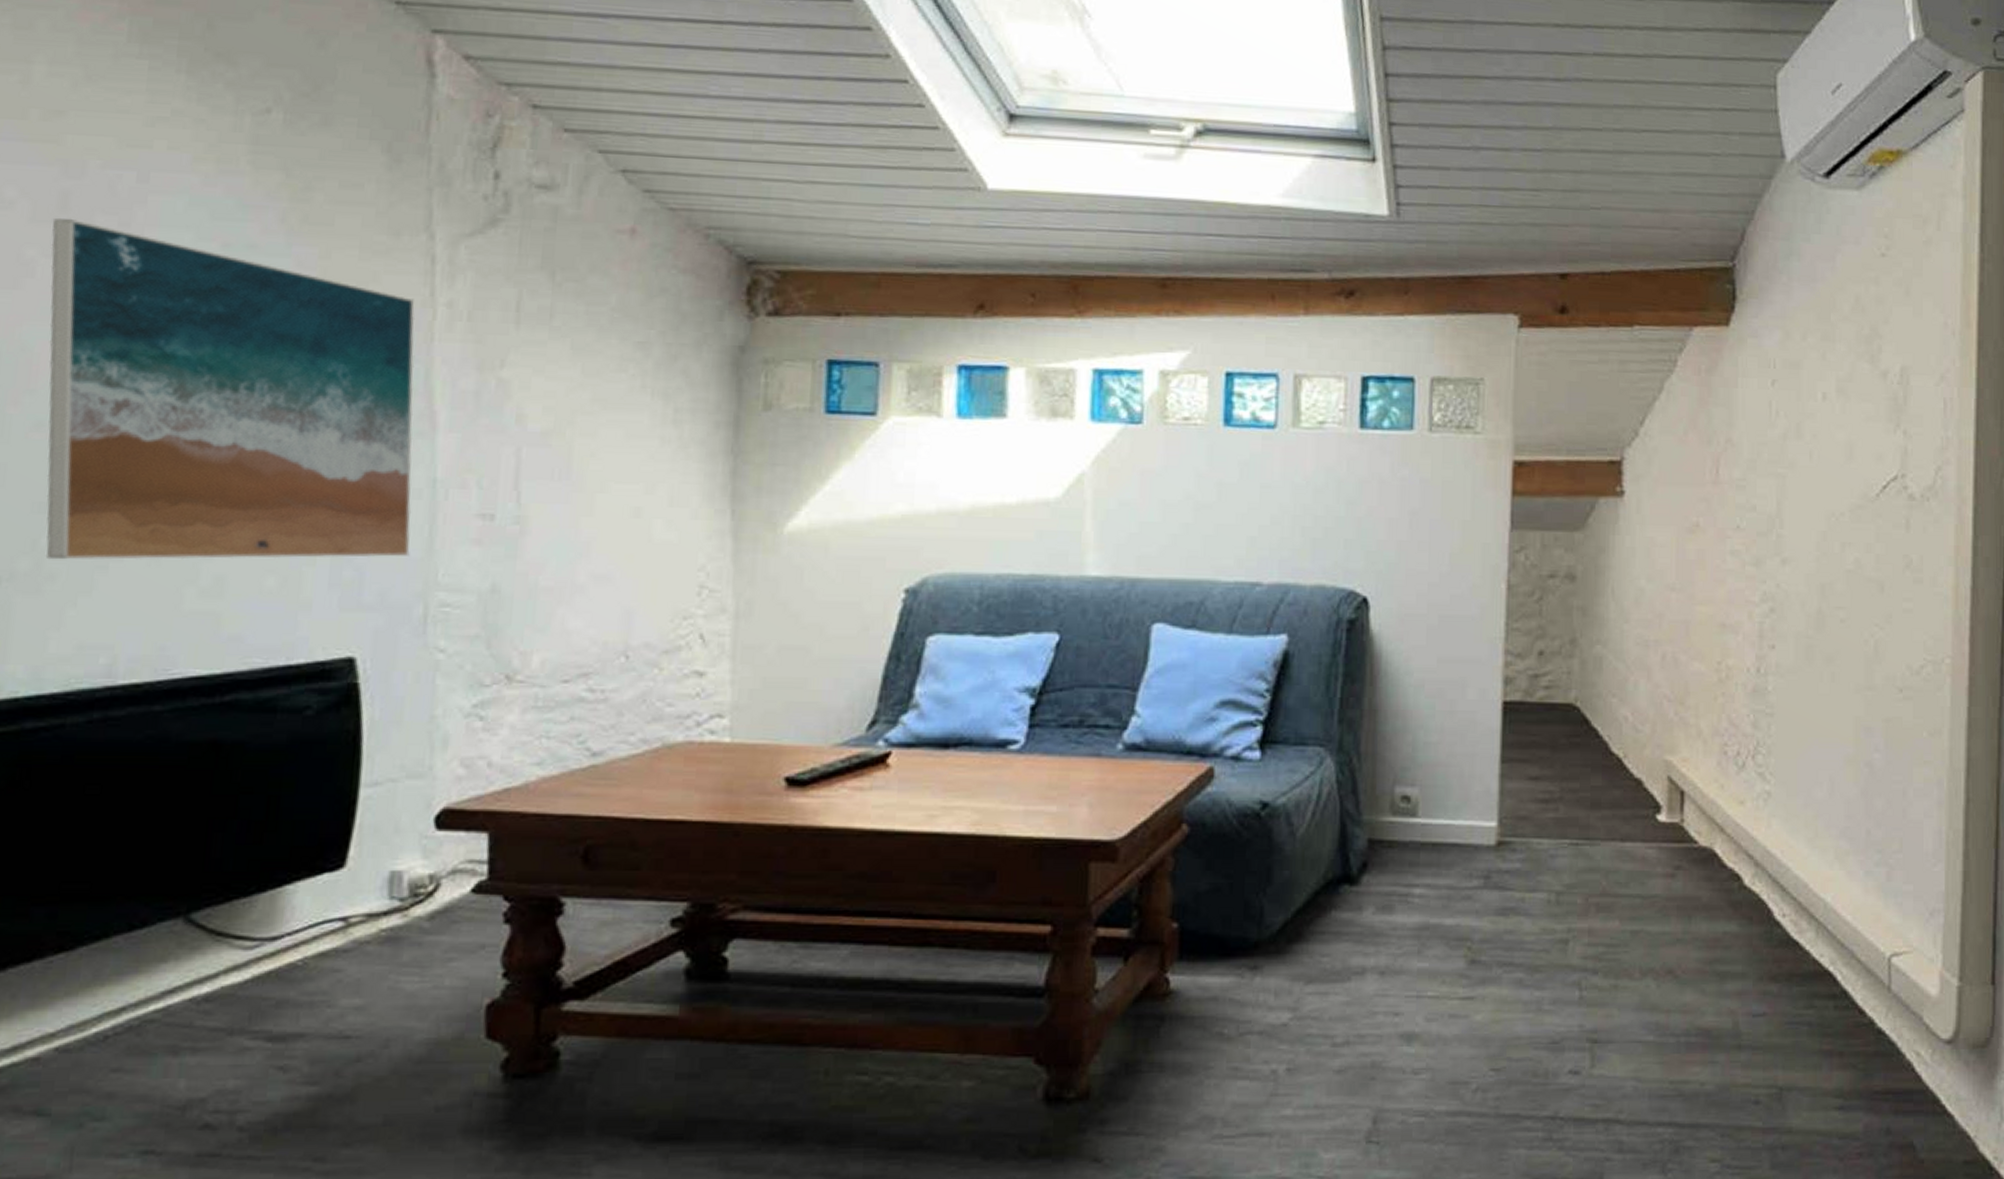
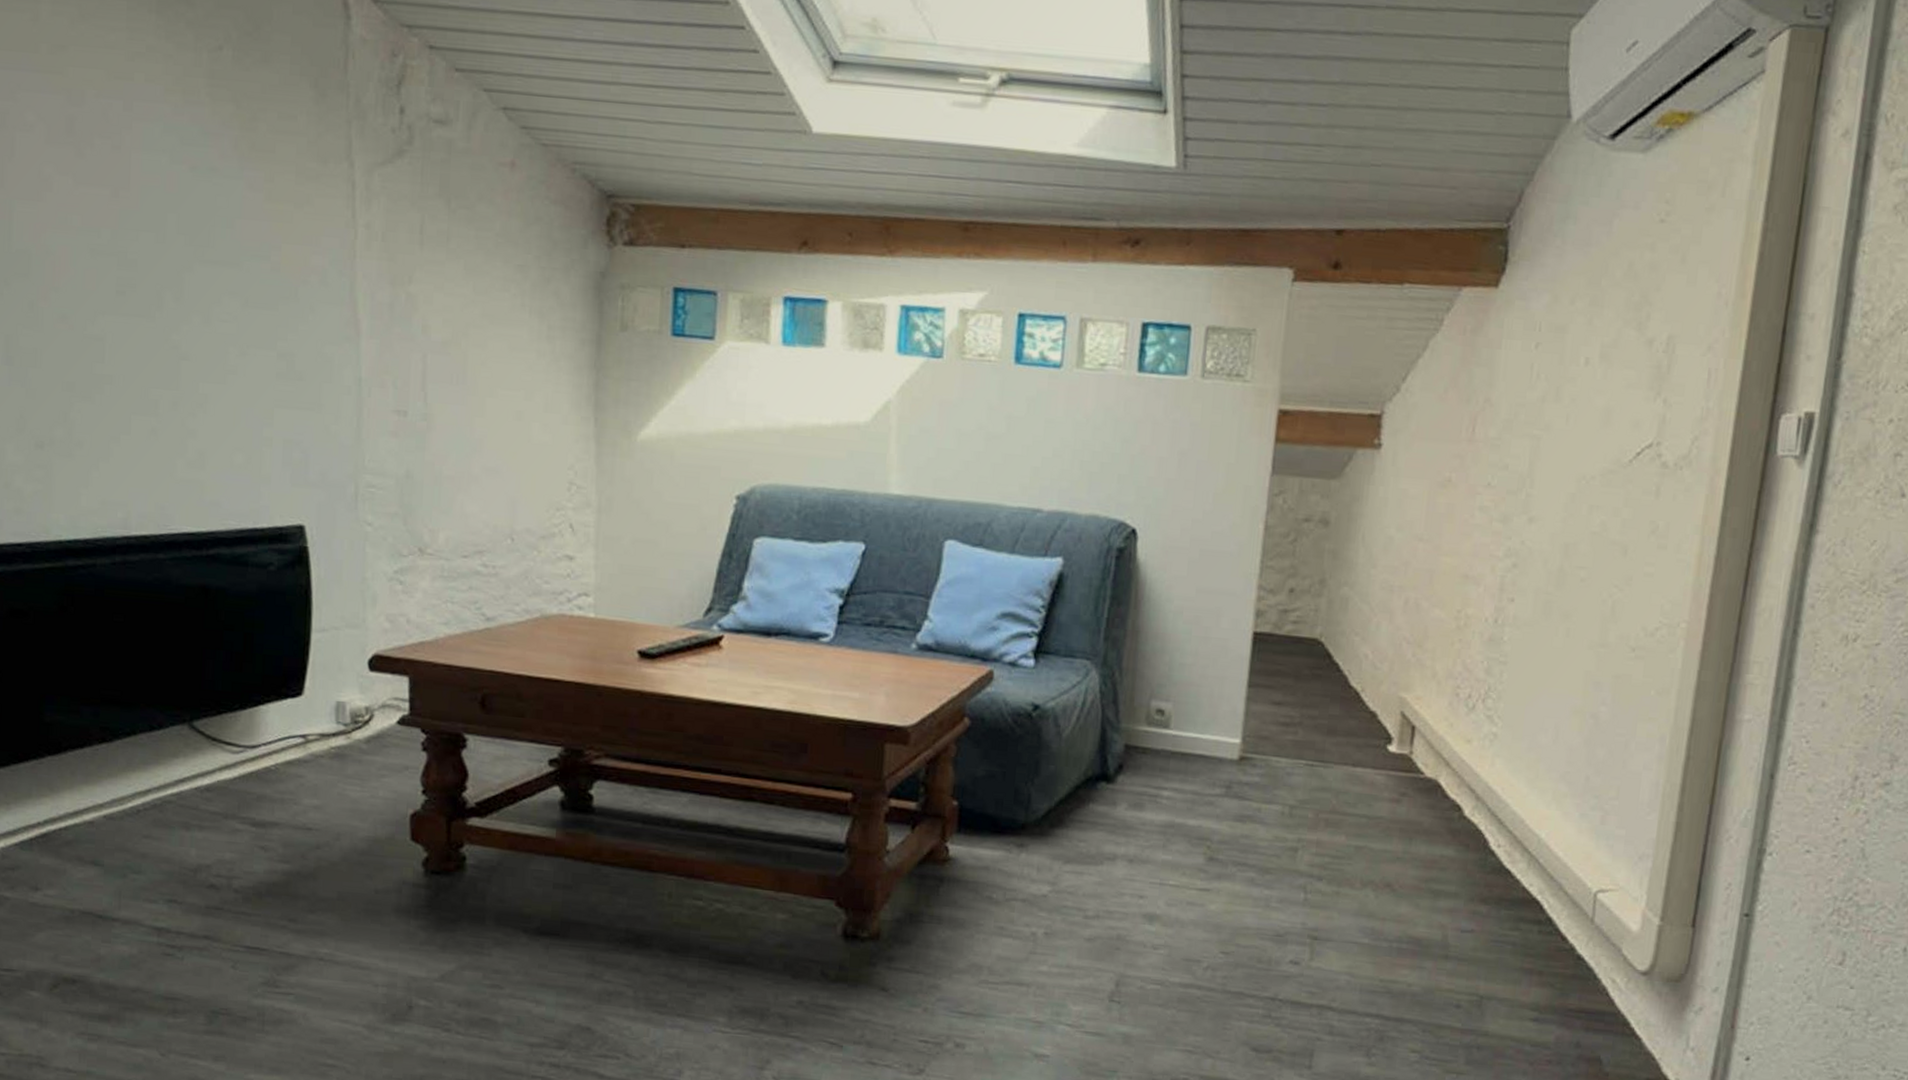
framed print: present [46,218,416,560] -> none [62,140,343,443]

